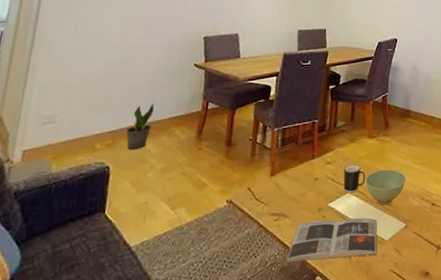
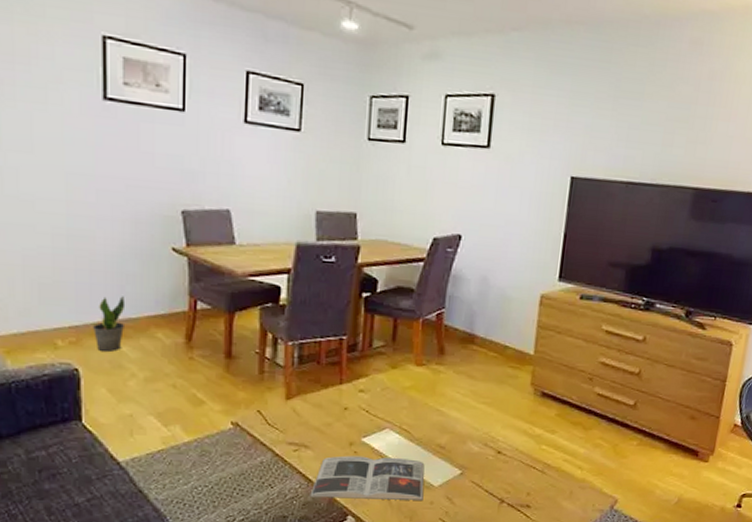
mug: present [343,164,366,193] -> none [381,396,411,429]
bowl: present [365,169,406,206] -> none [410,405,465,448]

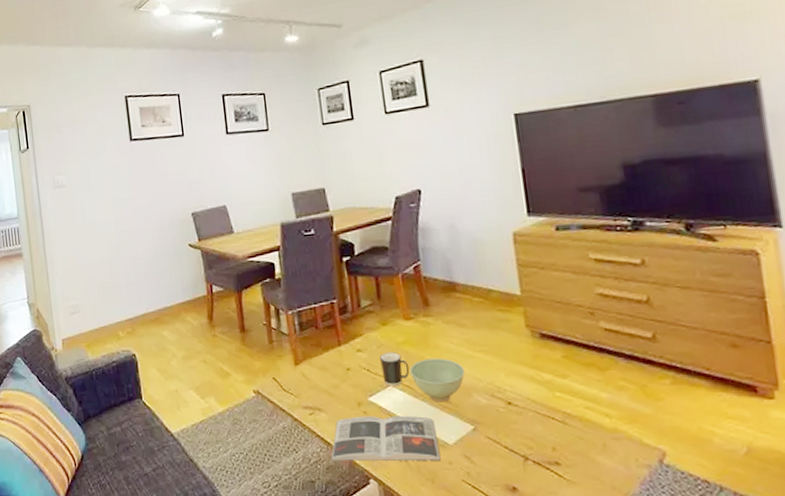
potted plant: present [93,296,126,351] -> none [142,289,163,337]
mug: none [381,396,411,429] -> present [379,352,410,386]
bowl: none [410,405,465,448] -> present [410,358,465,402]

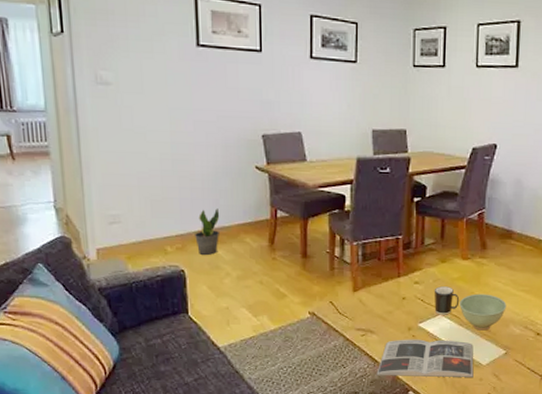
potted plant: none [142,289,163,337] -> present [195,208,220,255]

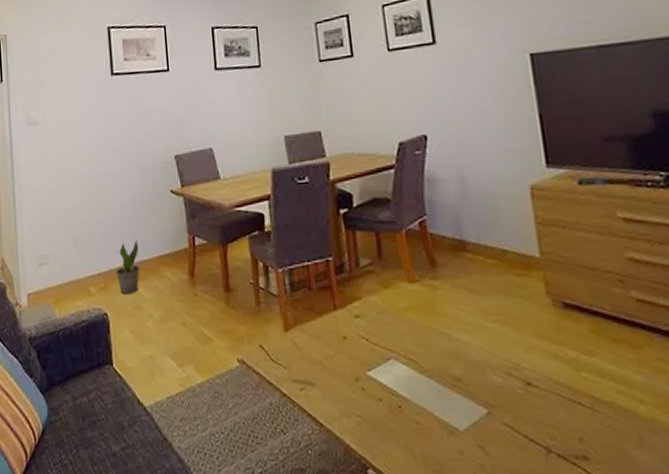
magazine: present [376,339,474,377] -> none [323,393,450,449]
mug: present [434,286,460,315] -> none [379,320,415,359]
bowl: present [459,293,507,331] -> none [414,327,478,380]

